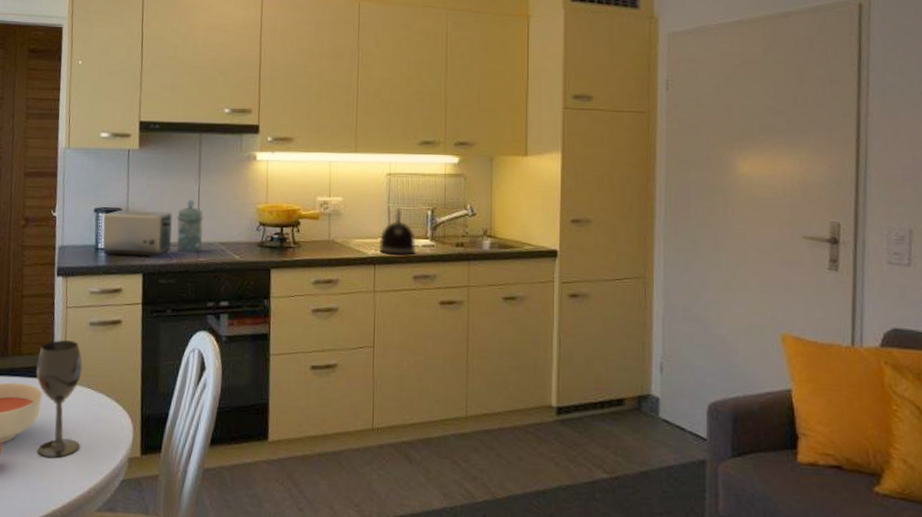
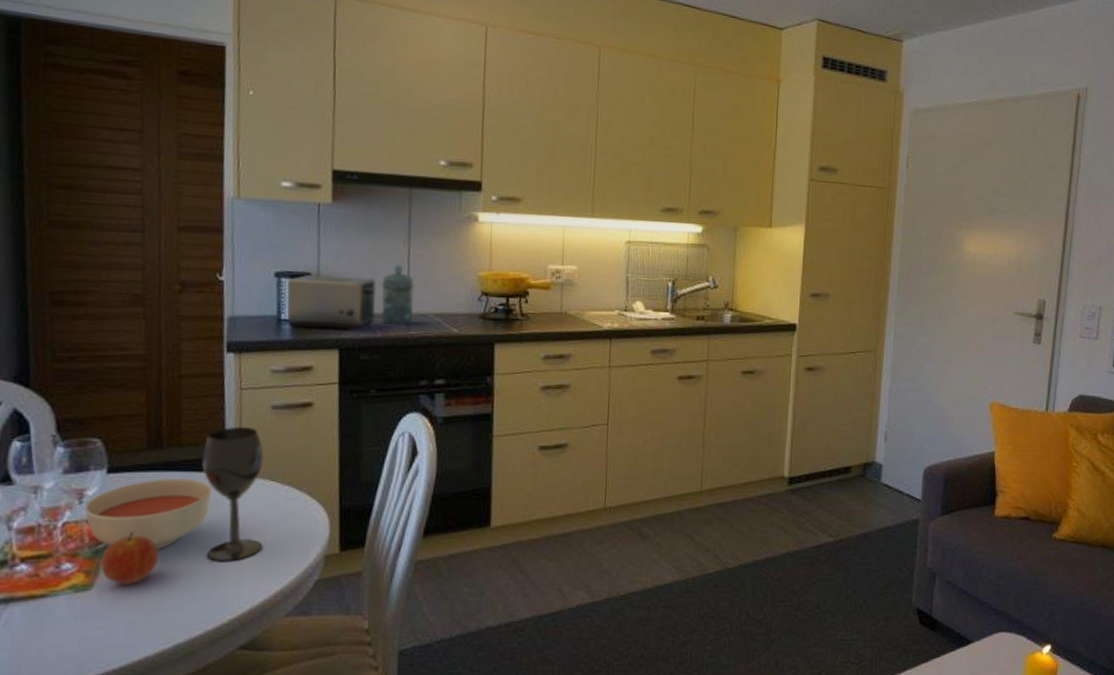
kettle: present [379,208,417,257] -> none [615,279,656,330]

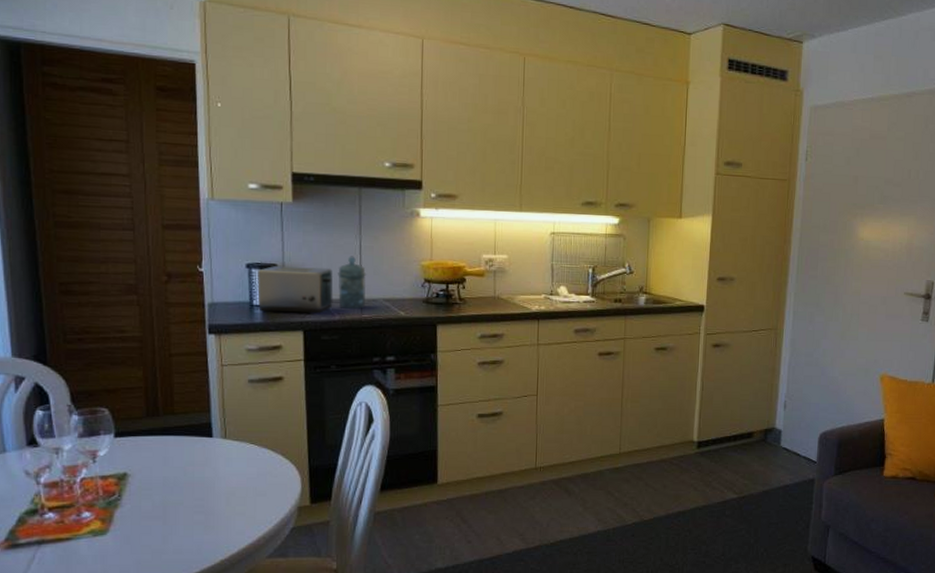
bowl: present [84,478,212,549] -> none [97,442,201,501]
fruit: present [100,531,159,584] -> none [113,486,161,530]
wine glass: present [202,427,264,562] -> none [192,398,246,512]

